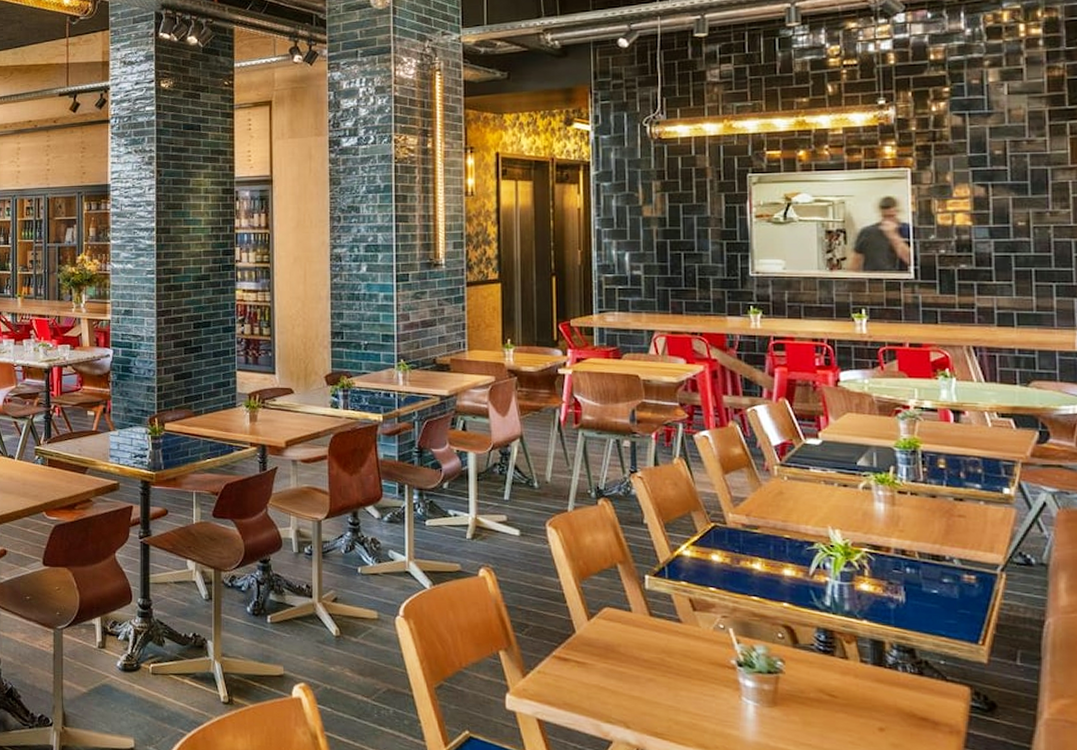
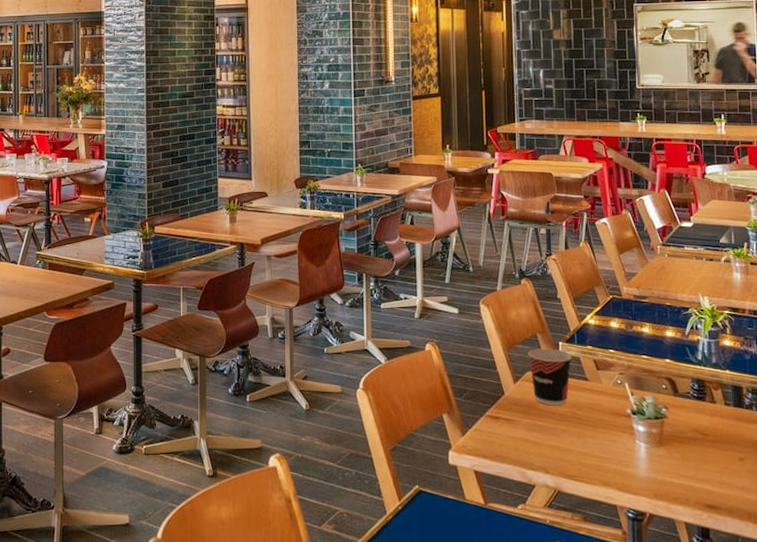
cup: none [605,581,662,650] -> present [527,348,572,405]

